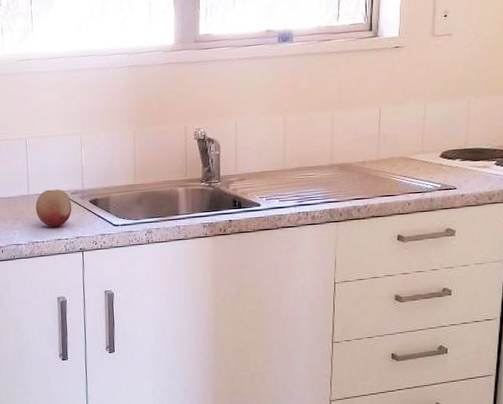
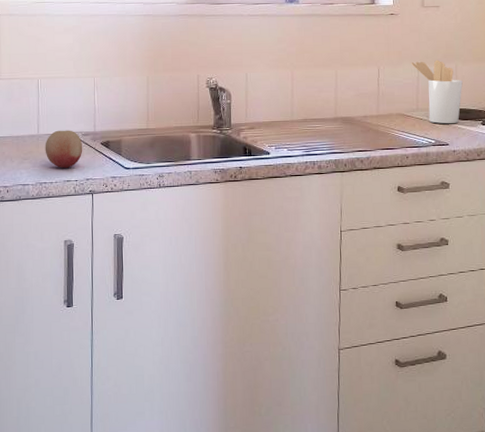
utensil holder: none [417,95,476,166] -> present [411,59,463,124]

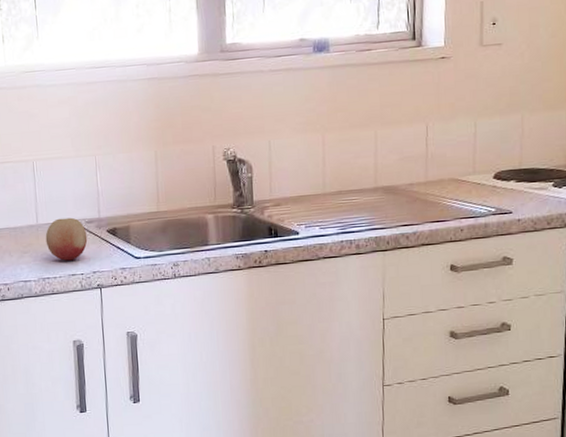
utensil holder: present [411,59,463,124] -> none [466,110,530,188]

